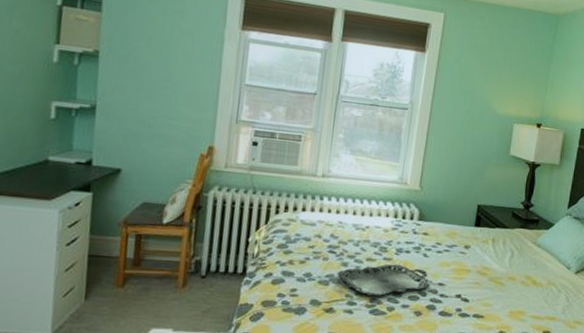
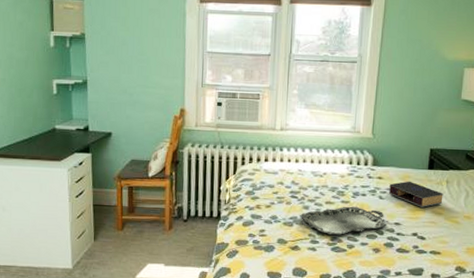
book: none [434,238,489,267] -> present [389,181,443,208]

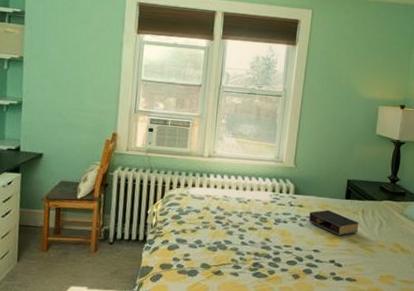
serving tray: present [301,206,386,236] -> none [224,233,306,261]

